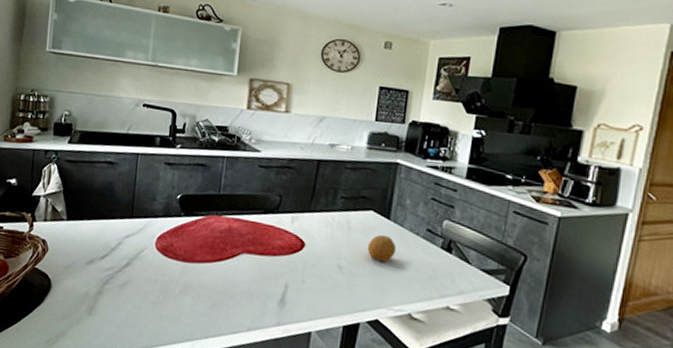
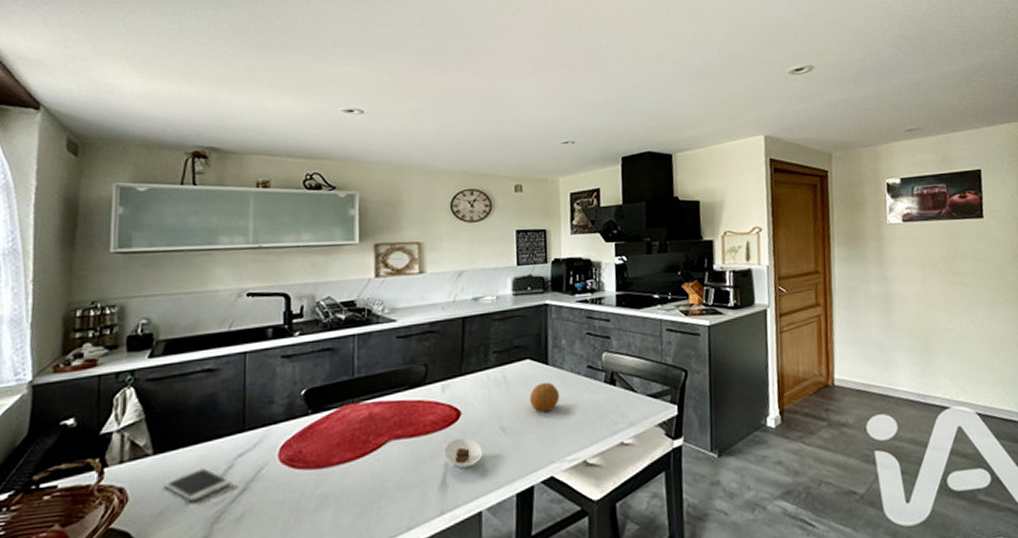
smartphone: none [72,238,120,264] -> present [162,467,232,502]
saucer: none [286,265,320,294] -> present [444,438,483,469]

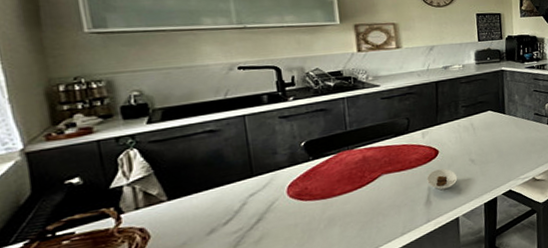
smartphone: present [162,467,232,502] -> none [182,206,247,233]
fruit: present [529,382,560,412] -> none [491,126,515,147]

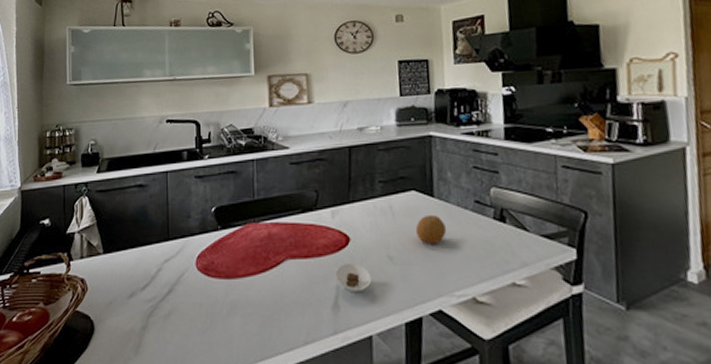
fruit: none [491,126,515,147] -> present [415,214,447,244]

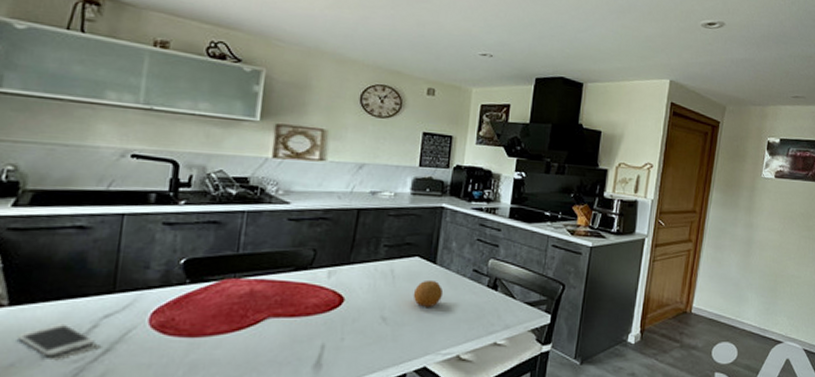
smartphone: none [111,268,161,297] -> present [16,323,95,357]
saucer: present [335,263,372,293] -> none [322,323,362,352]

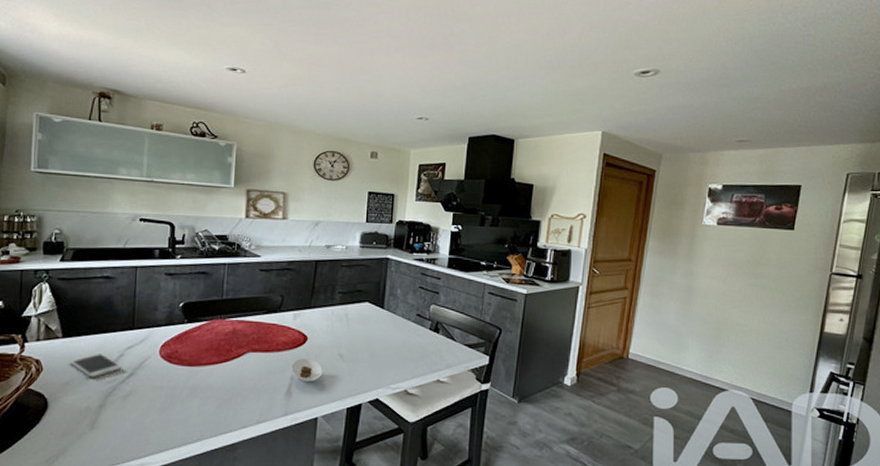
saucer: none [322,323,362,352] -> present [291,358,323,383]
fruit: present [413,279,444,307] -> none [365,322,391,347]

